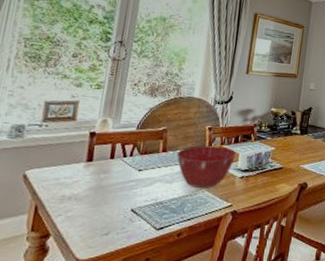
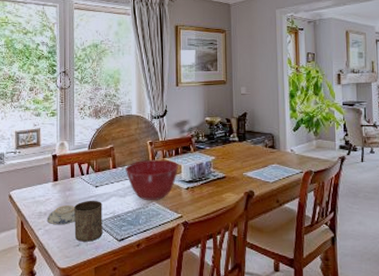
decorative bowl: none [70,188,110,210] -> present [46,204,75,224]
cup: none [103,184,144,230] -> present [73,200,102,242]

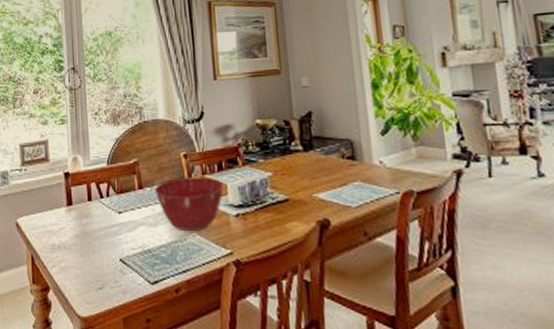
decorative bowl: present [46,204,75,224] -> none [61,235,96,261]
cup: present [73,200,102,242] -> none [93,230,130,284]

